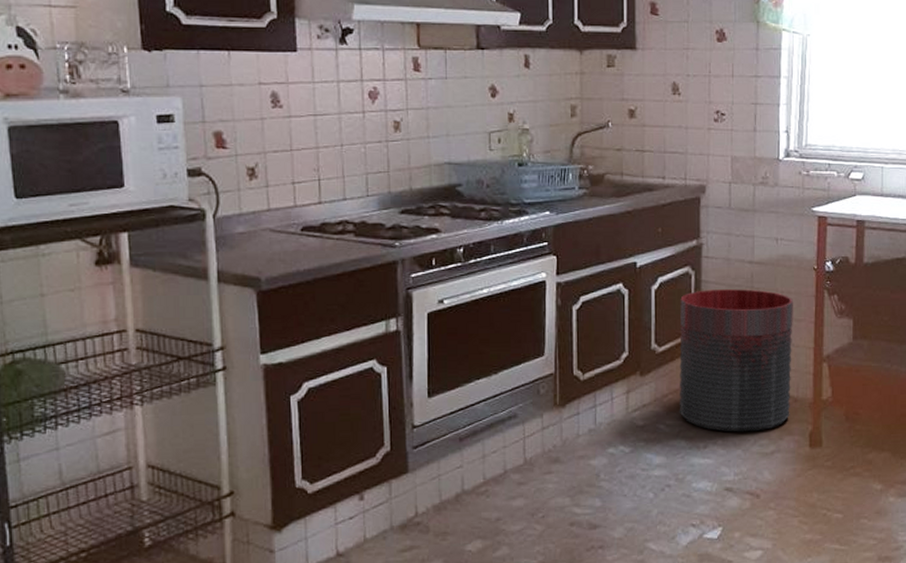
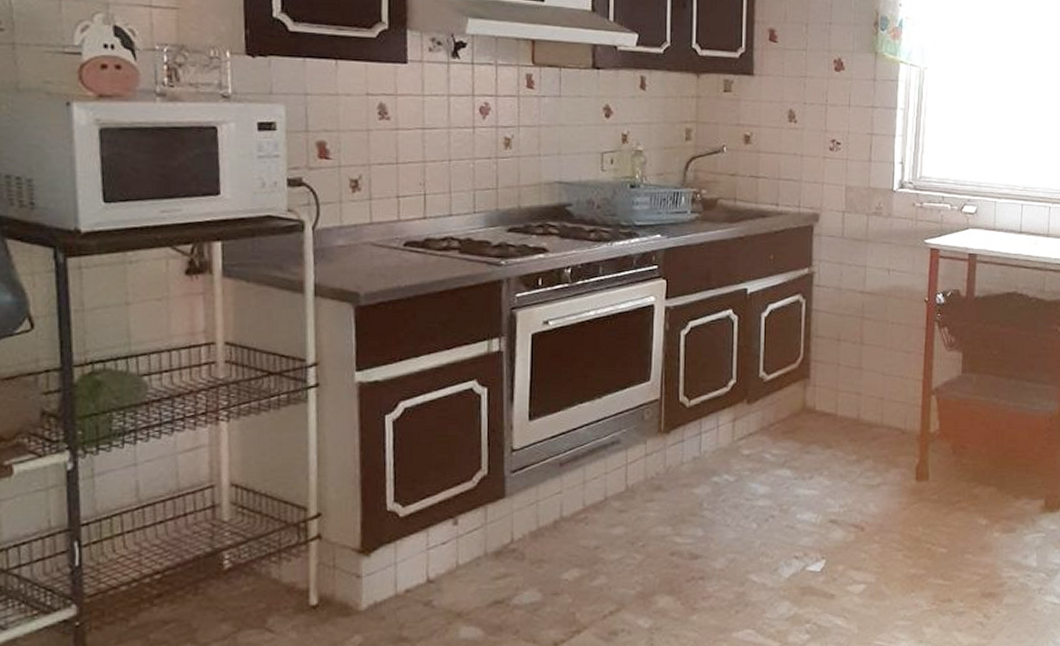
trash can: present [679,289,793,432] -> none [785,318,903,463]

